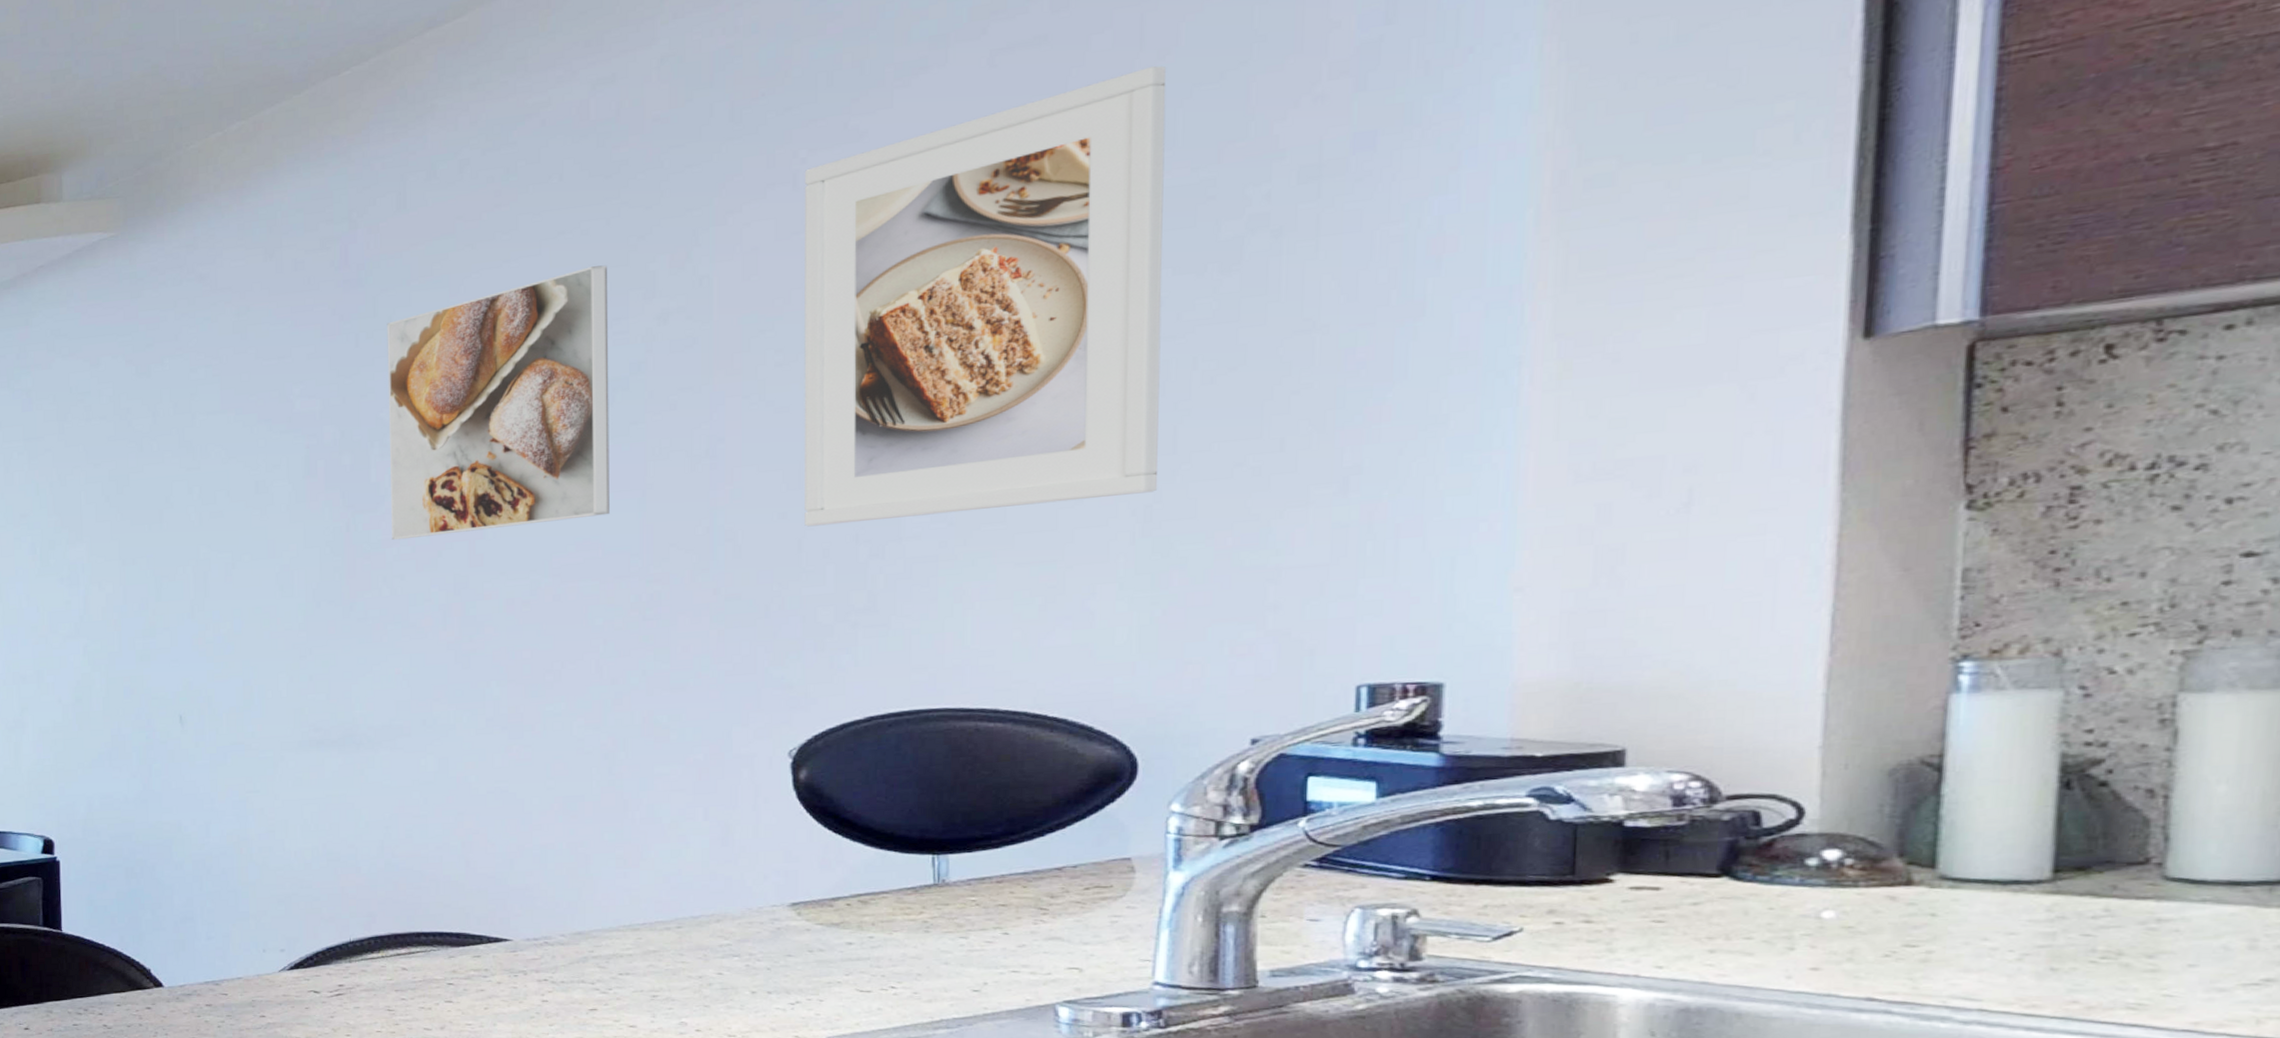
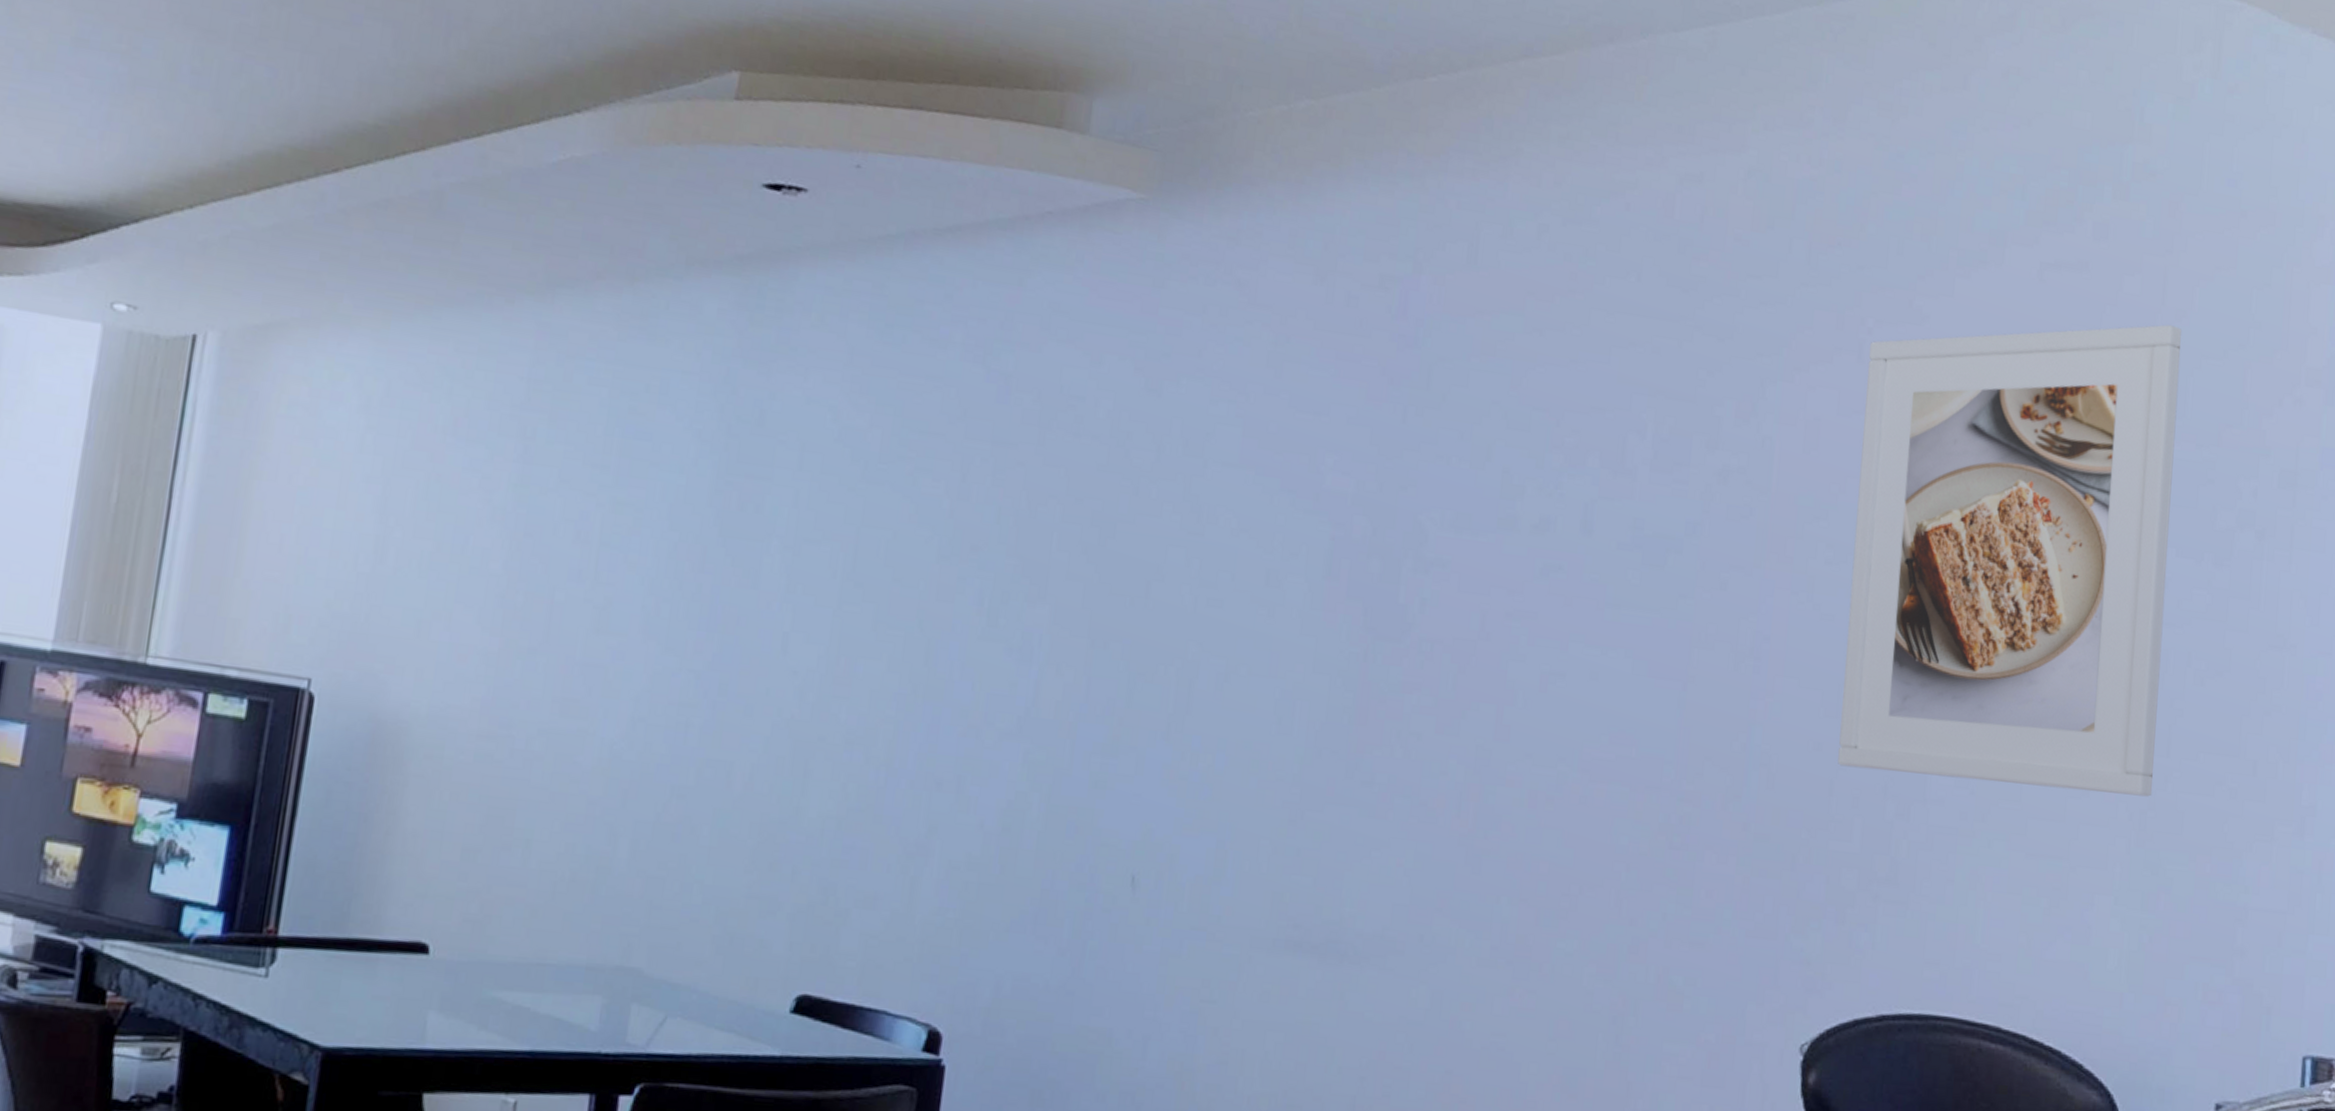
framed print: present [387,265,610,540] -> none [1413,392,1674,705]

